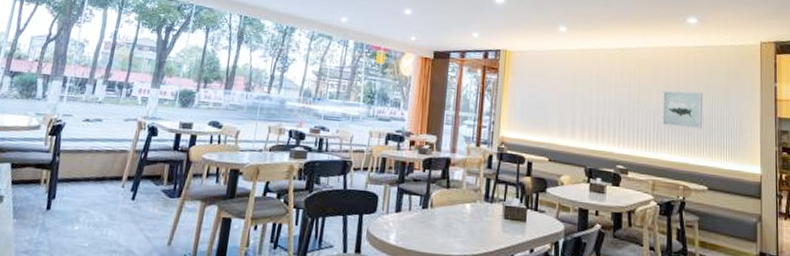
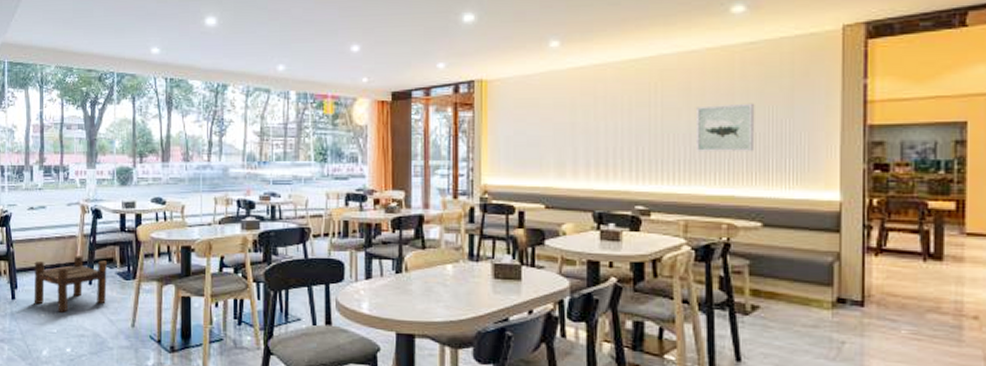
stool: none [69,170,154,227] -> present [34,256,107,313]

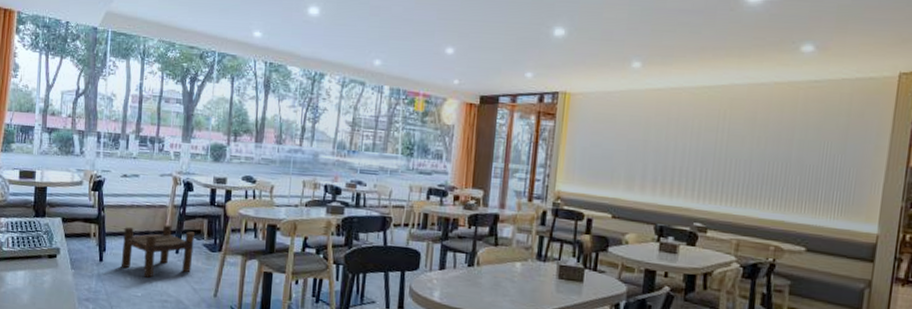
wall art: present [697,103,755,153] -> none [755,135,813,183]

